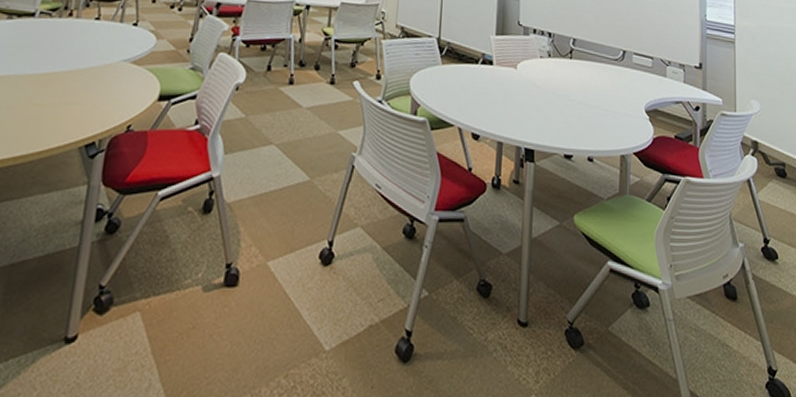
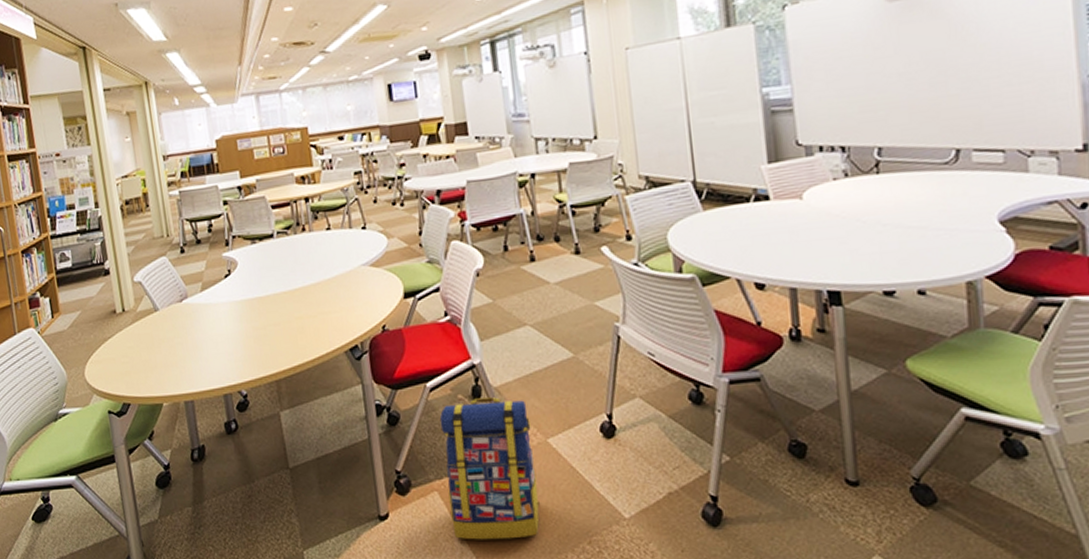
backpack: none [146,213,255,370] -> present [439,397,540,540]

